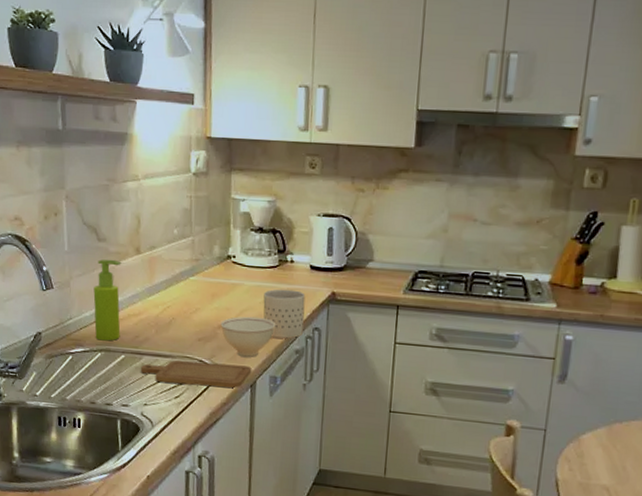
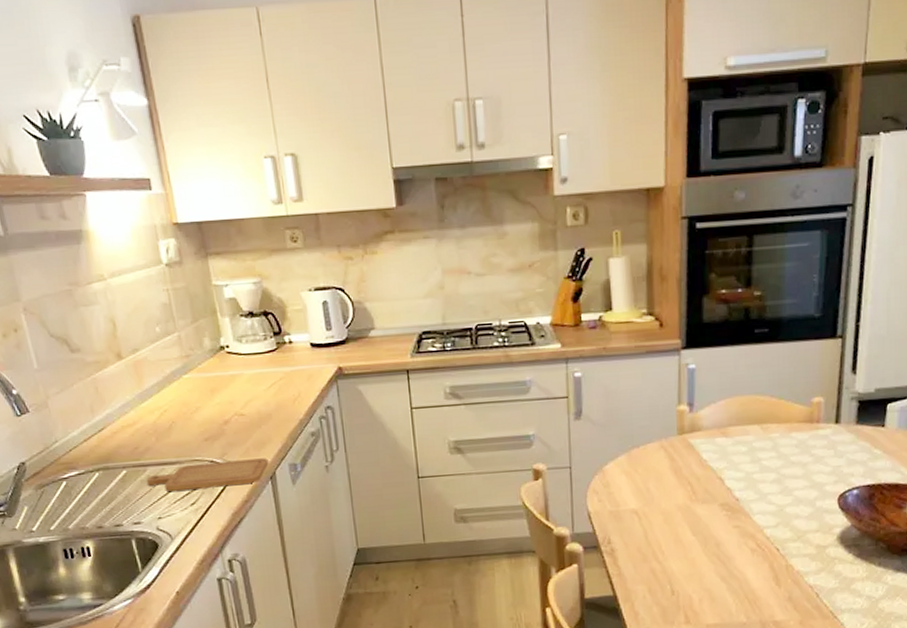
soap dispenser: present [93,259,122,341] -> none [75,369,117,459]
bowl: present [220,316,276,357] -> none [226,405,286,449]
mug: present [263,289,306,339] -> none [266,371,317,424]

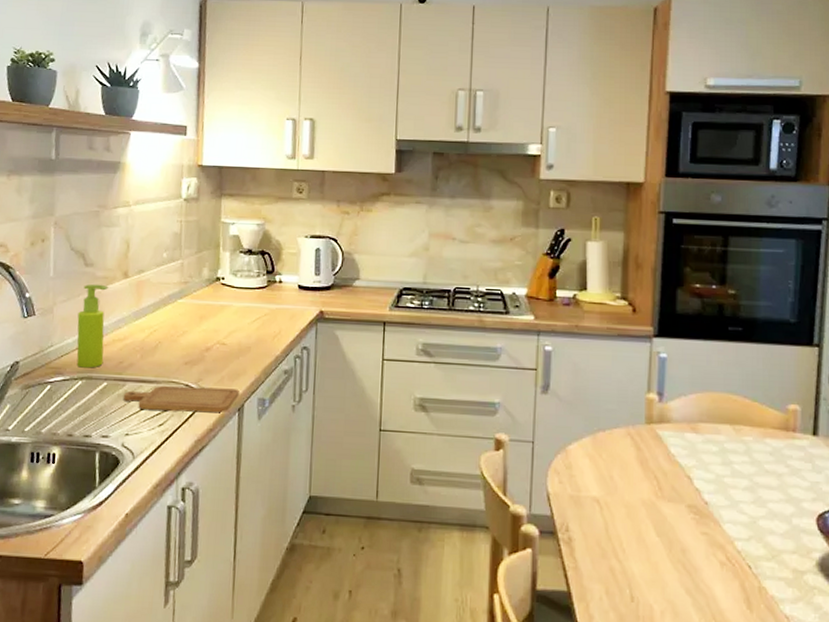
soap dispenser: none [75,369,117,459] -> present [76,284,109,368]

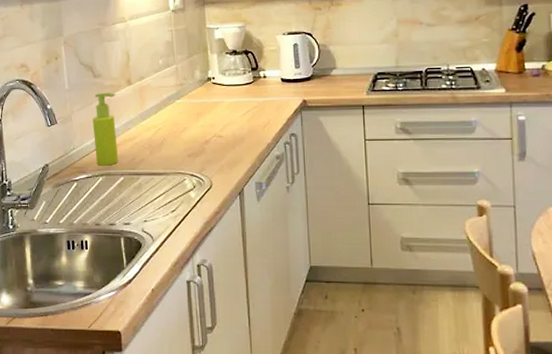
chopping board: present [123,385,240,413] -> none [138,175,239,198]

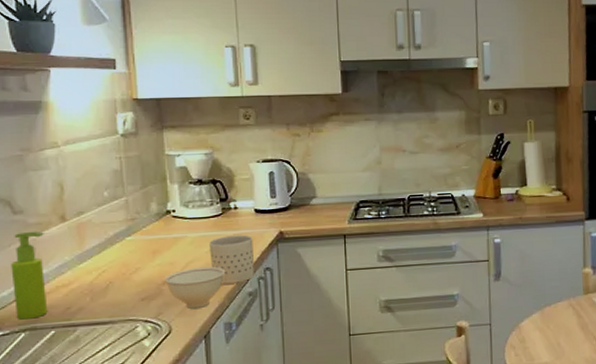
bowl: none [207,129,257,167] -> present [165,266,226,309]
mug: none [243,102,282,147] -> present [209,234,255,284]

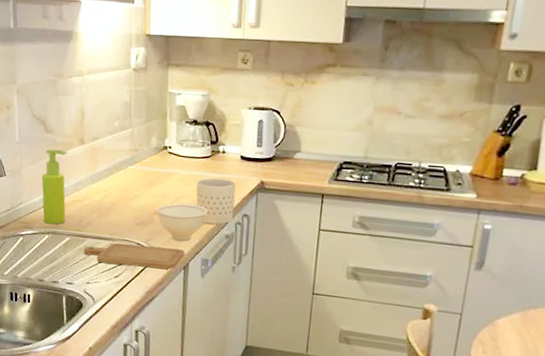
chopping board: none [75,317,204,352] -> present [83,242,185,270]

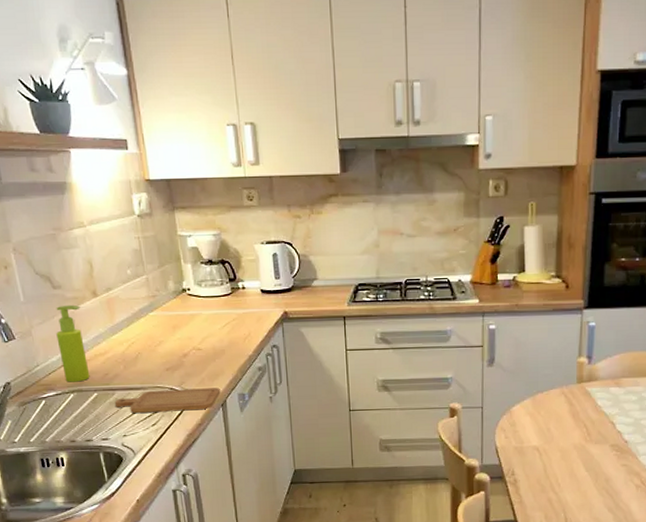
bowl: present [157,203,208,241] -> none [185,342,237,380]
mug: present [196,177,236,225] -> none [222,313,264,359]

